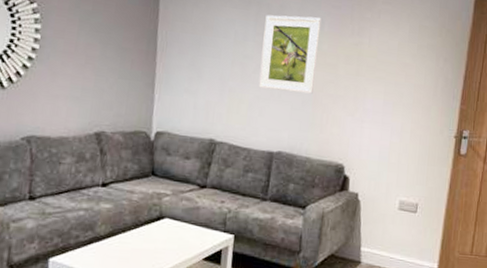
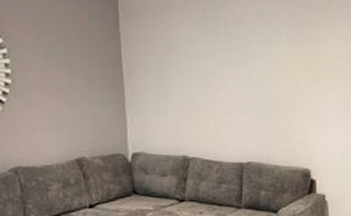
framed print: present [258,14,321,94] -> none [223,28,278,105]

